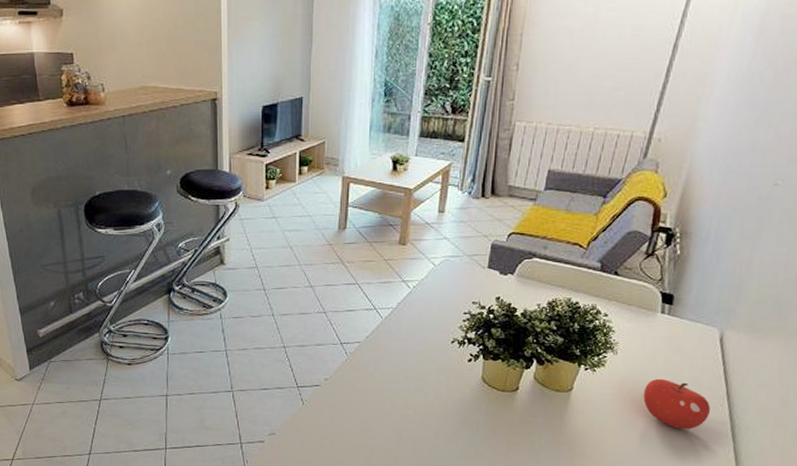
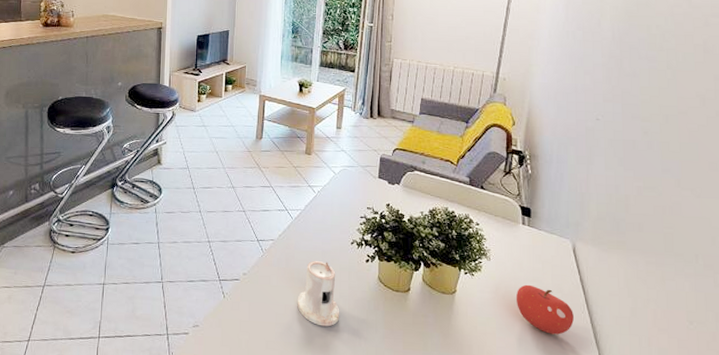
candle: none [386,362,436,430] -> present [297,260,340,327]

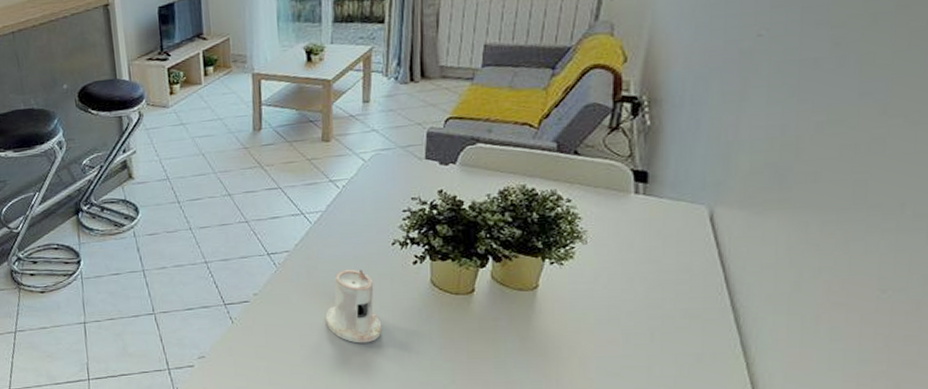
fruit: present [515,284,574,335] -> none [622,267,706,324]

